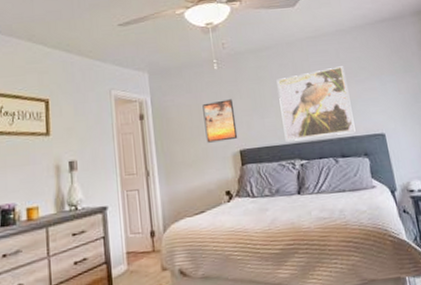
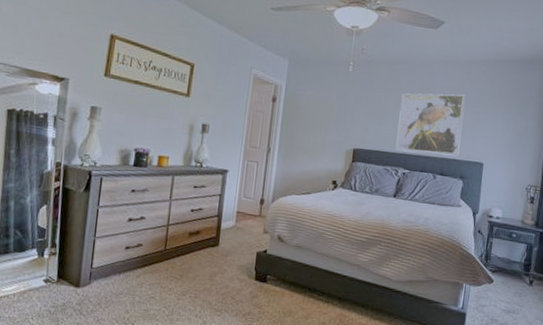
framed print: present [202,99,238,143] -> none [326,100,358,138]

